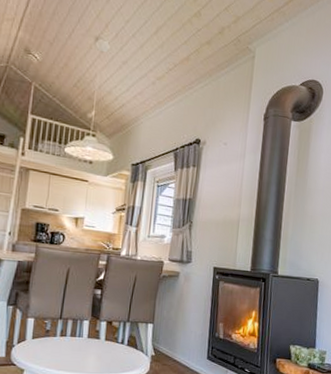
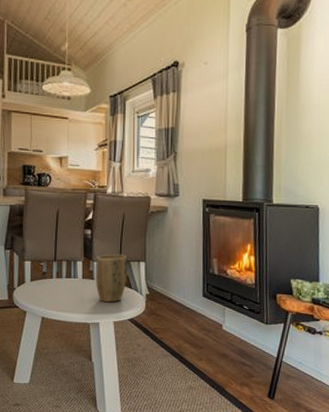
plant pot: none [101,314,136,363] -> present [96,254,127,303]

